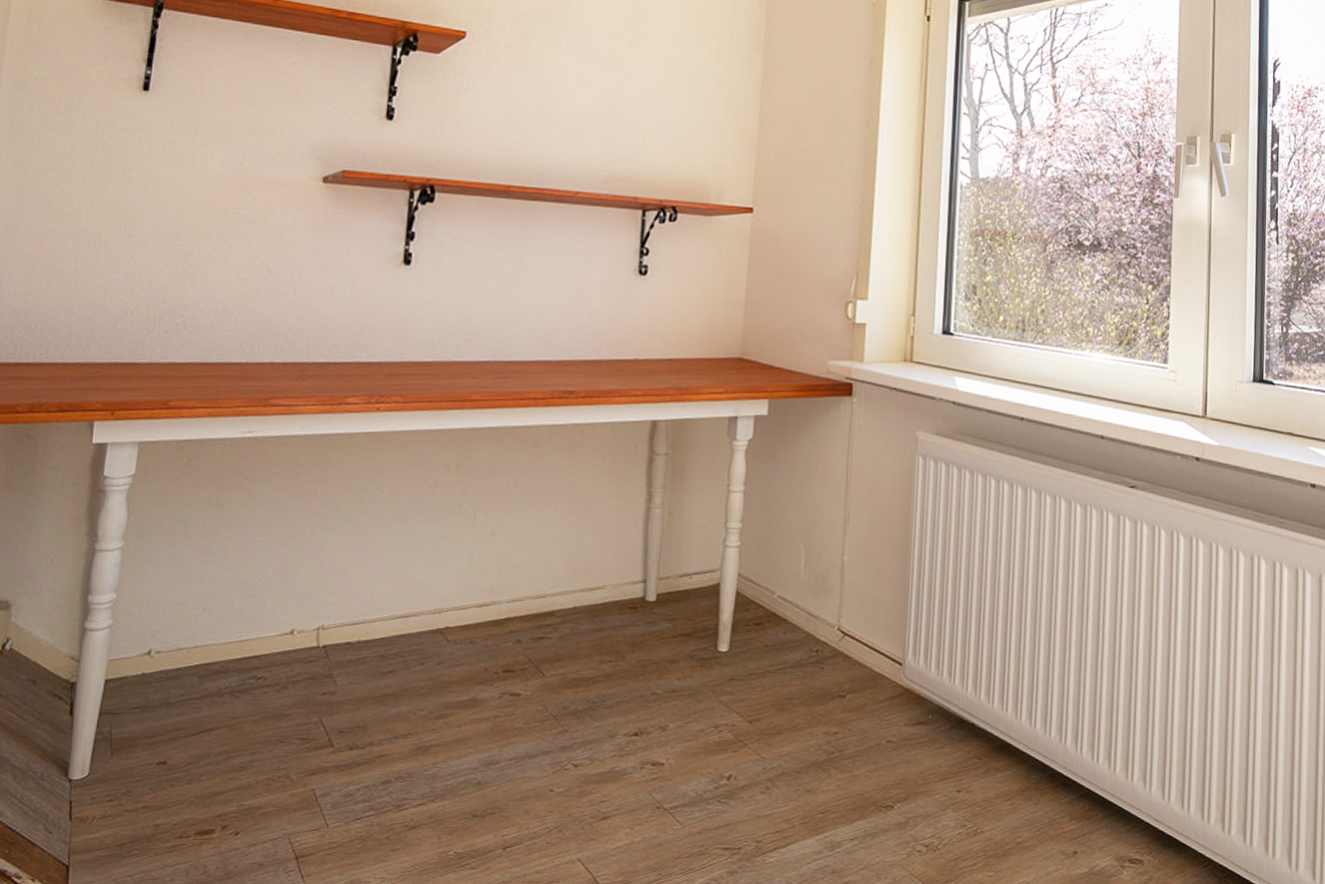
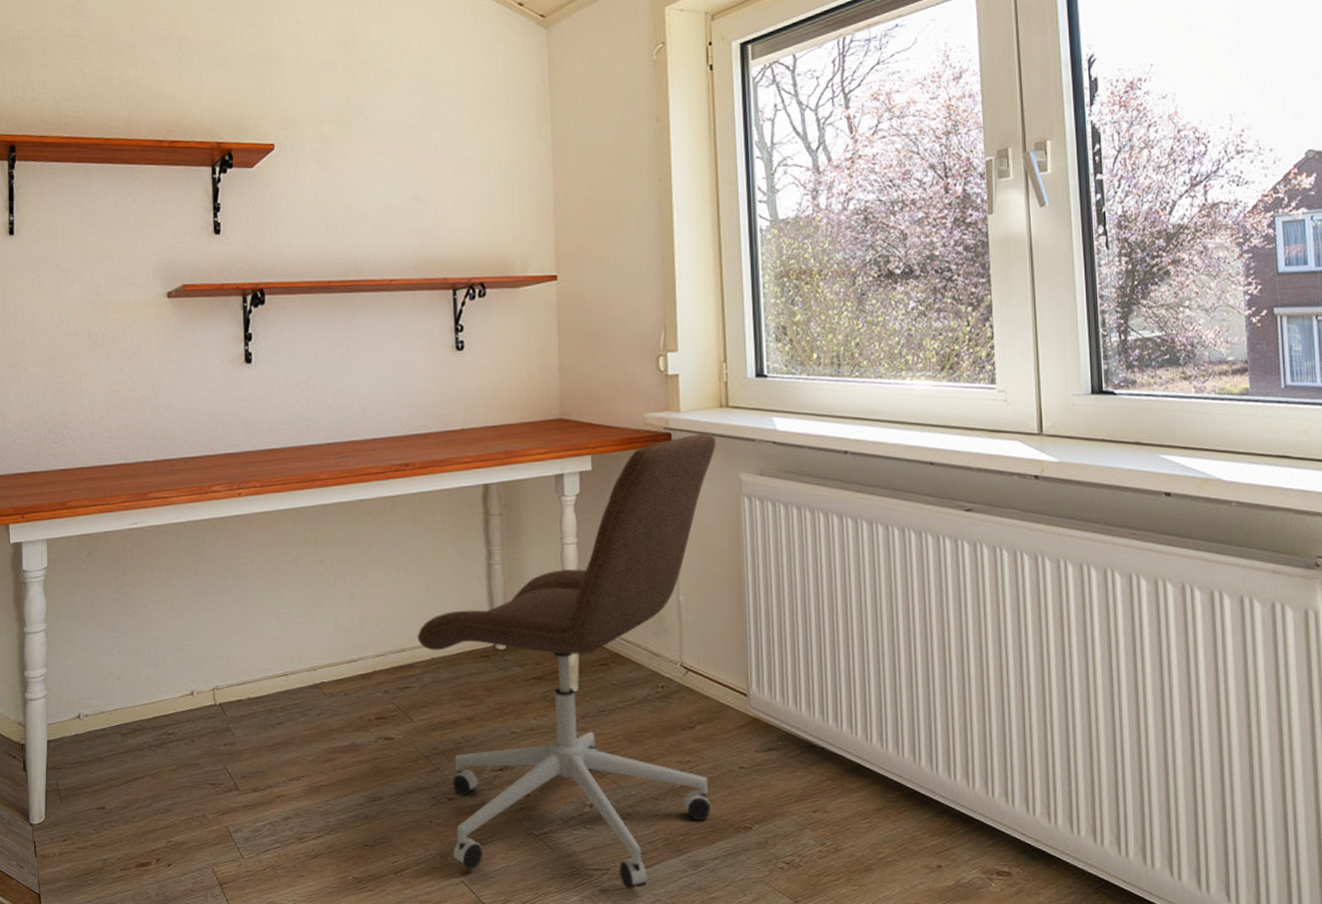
office chair: none [560,386,897,872] -> present [417,432,716,889]

